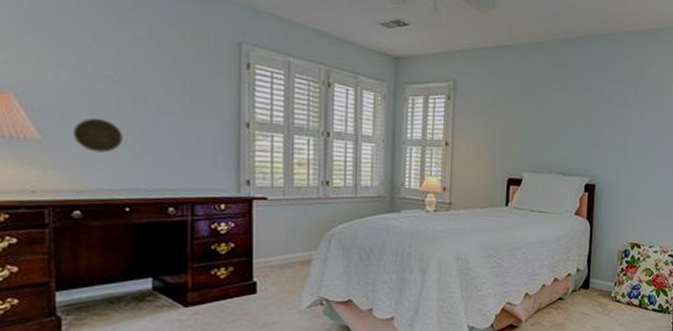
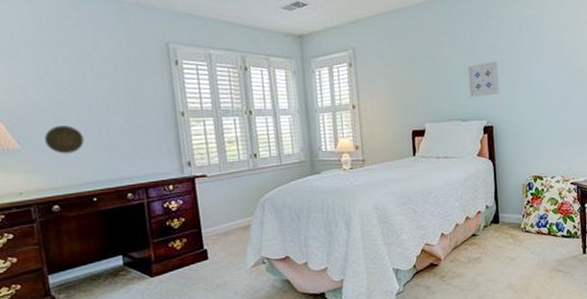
wall art: none [574,116,609,152] -> present [467,61,499,98]

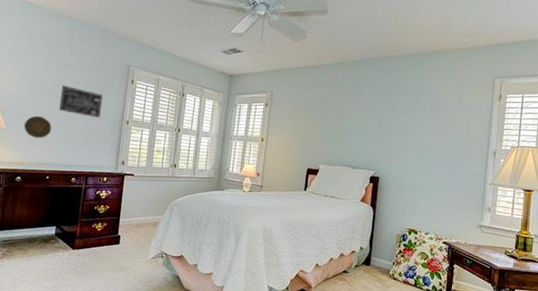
wall art: none [82,80,146,116] -> present [58,84,103,118]
wall art: present [467,61,499,98] -> none [362,121,393,151]

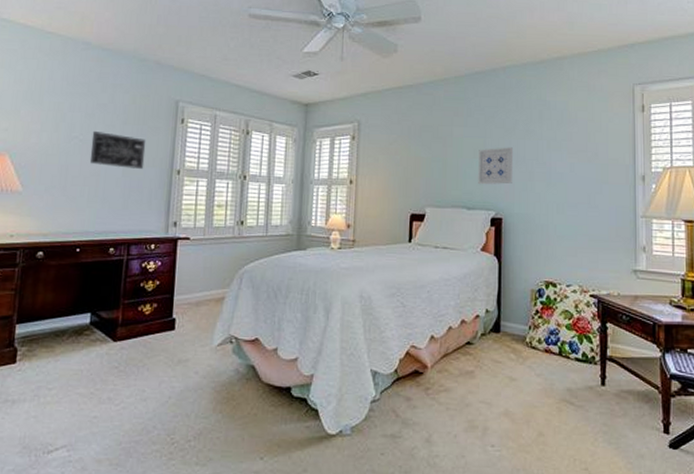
decorative plate: present [23,116,52,139] -> none [45,172,82,201]
wall art: none [362,121,393,151] -> present [478,147,514,185]

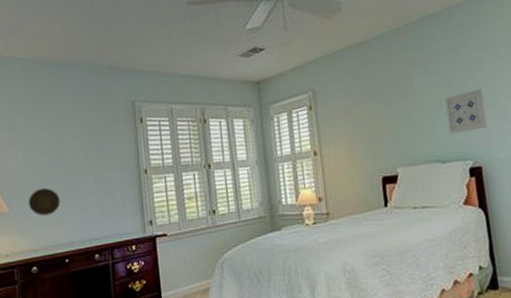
decorative plate: none [45,172,82,201] -> present [28,188,60,216]
wall art: present [89,130,146,169] -> none [61,144,113,177]

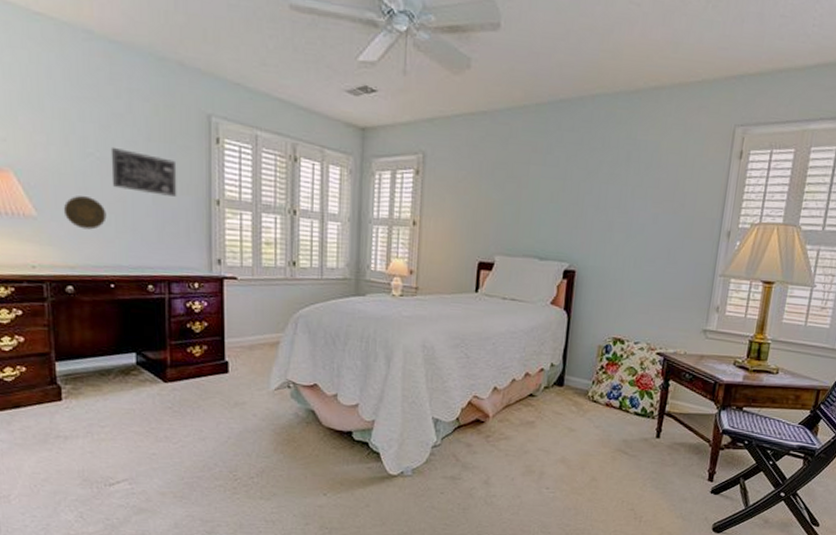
wall art: none [61,144,113,177] -> present [110,146,177,197]
wall art: present [444,88,487,135] -> none [553,192,595,234]

